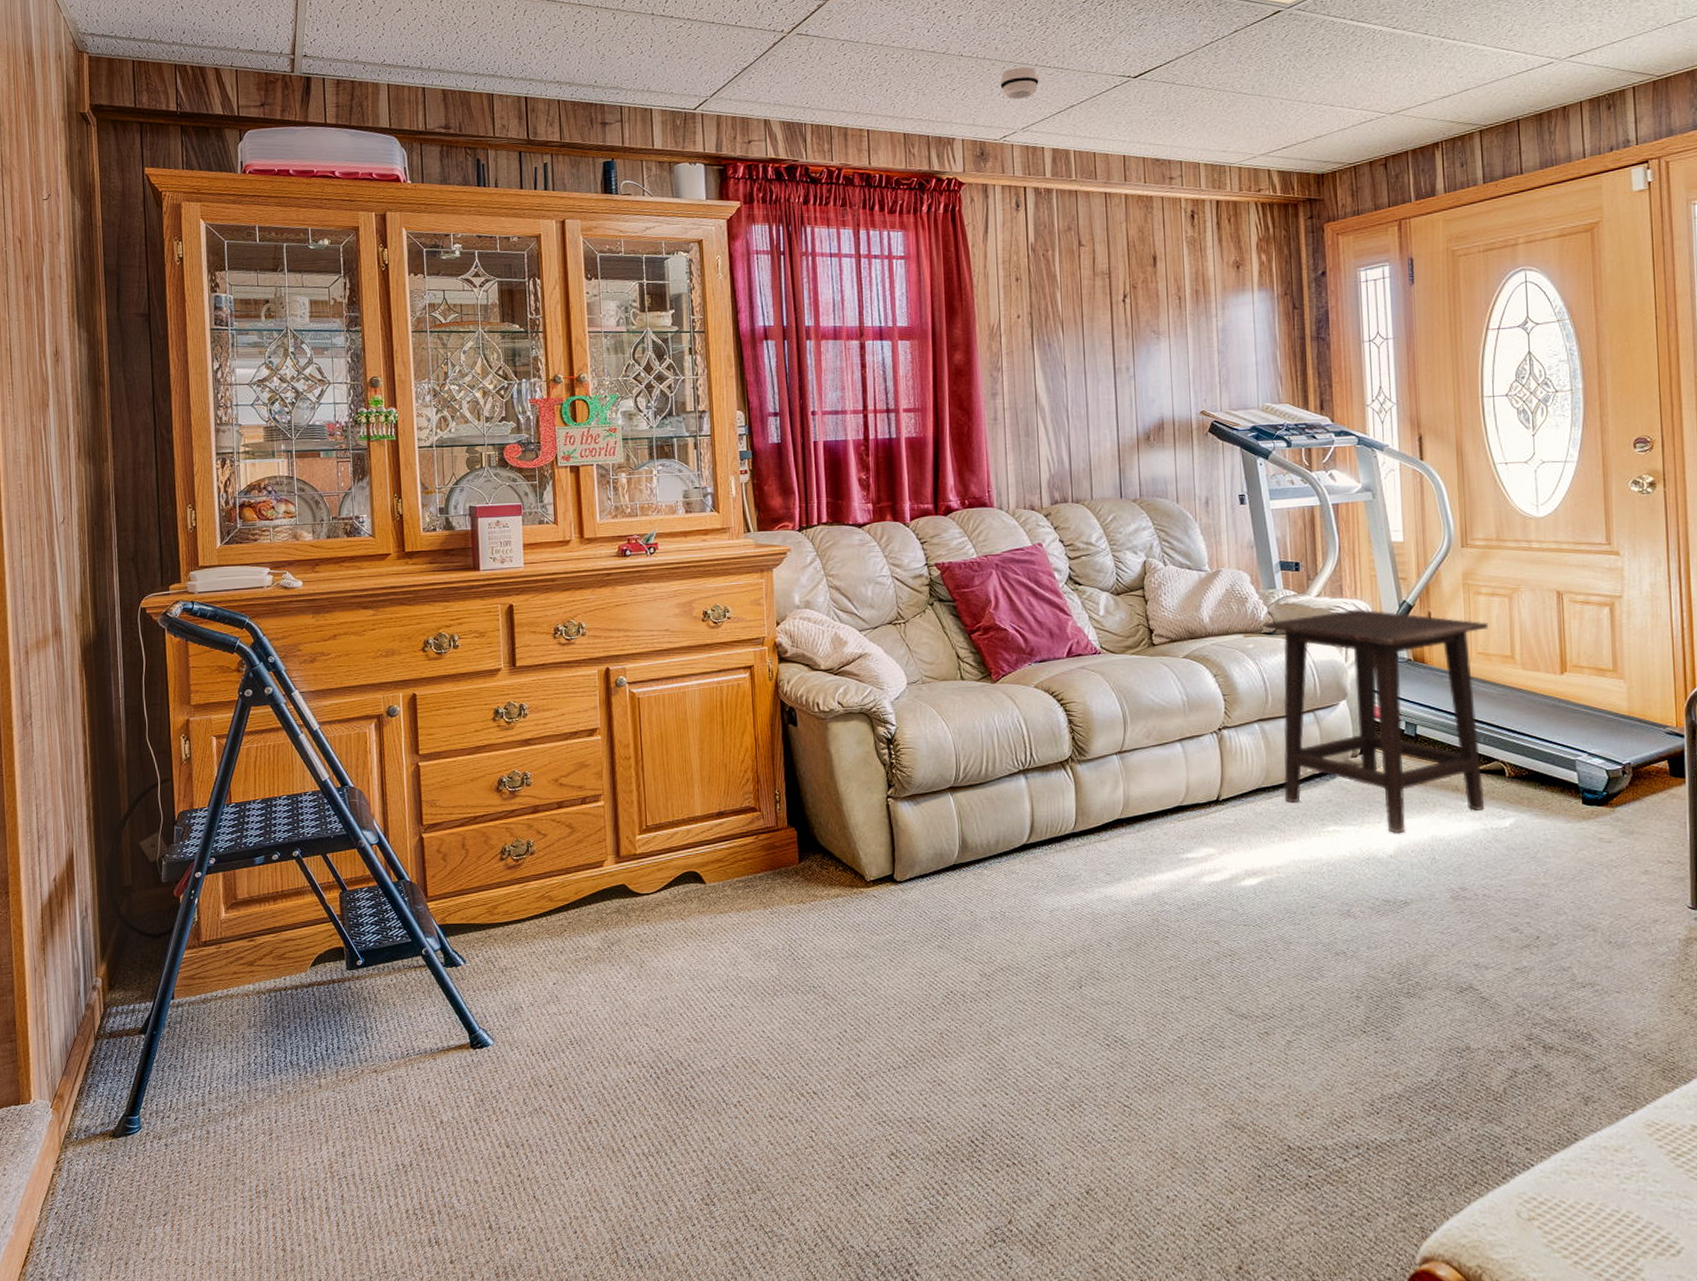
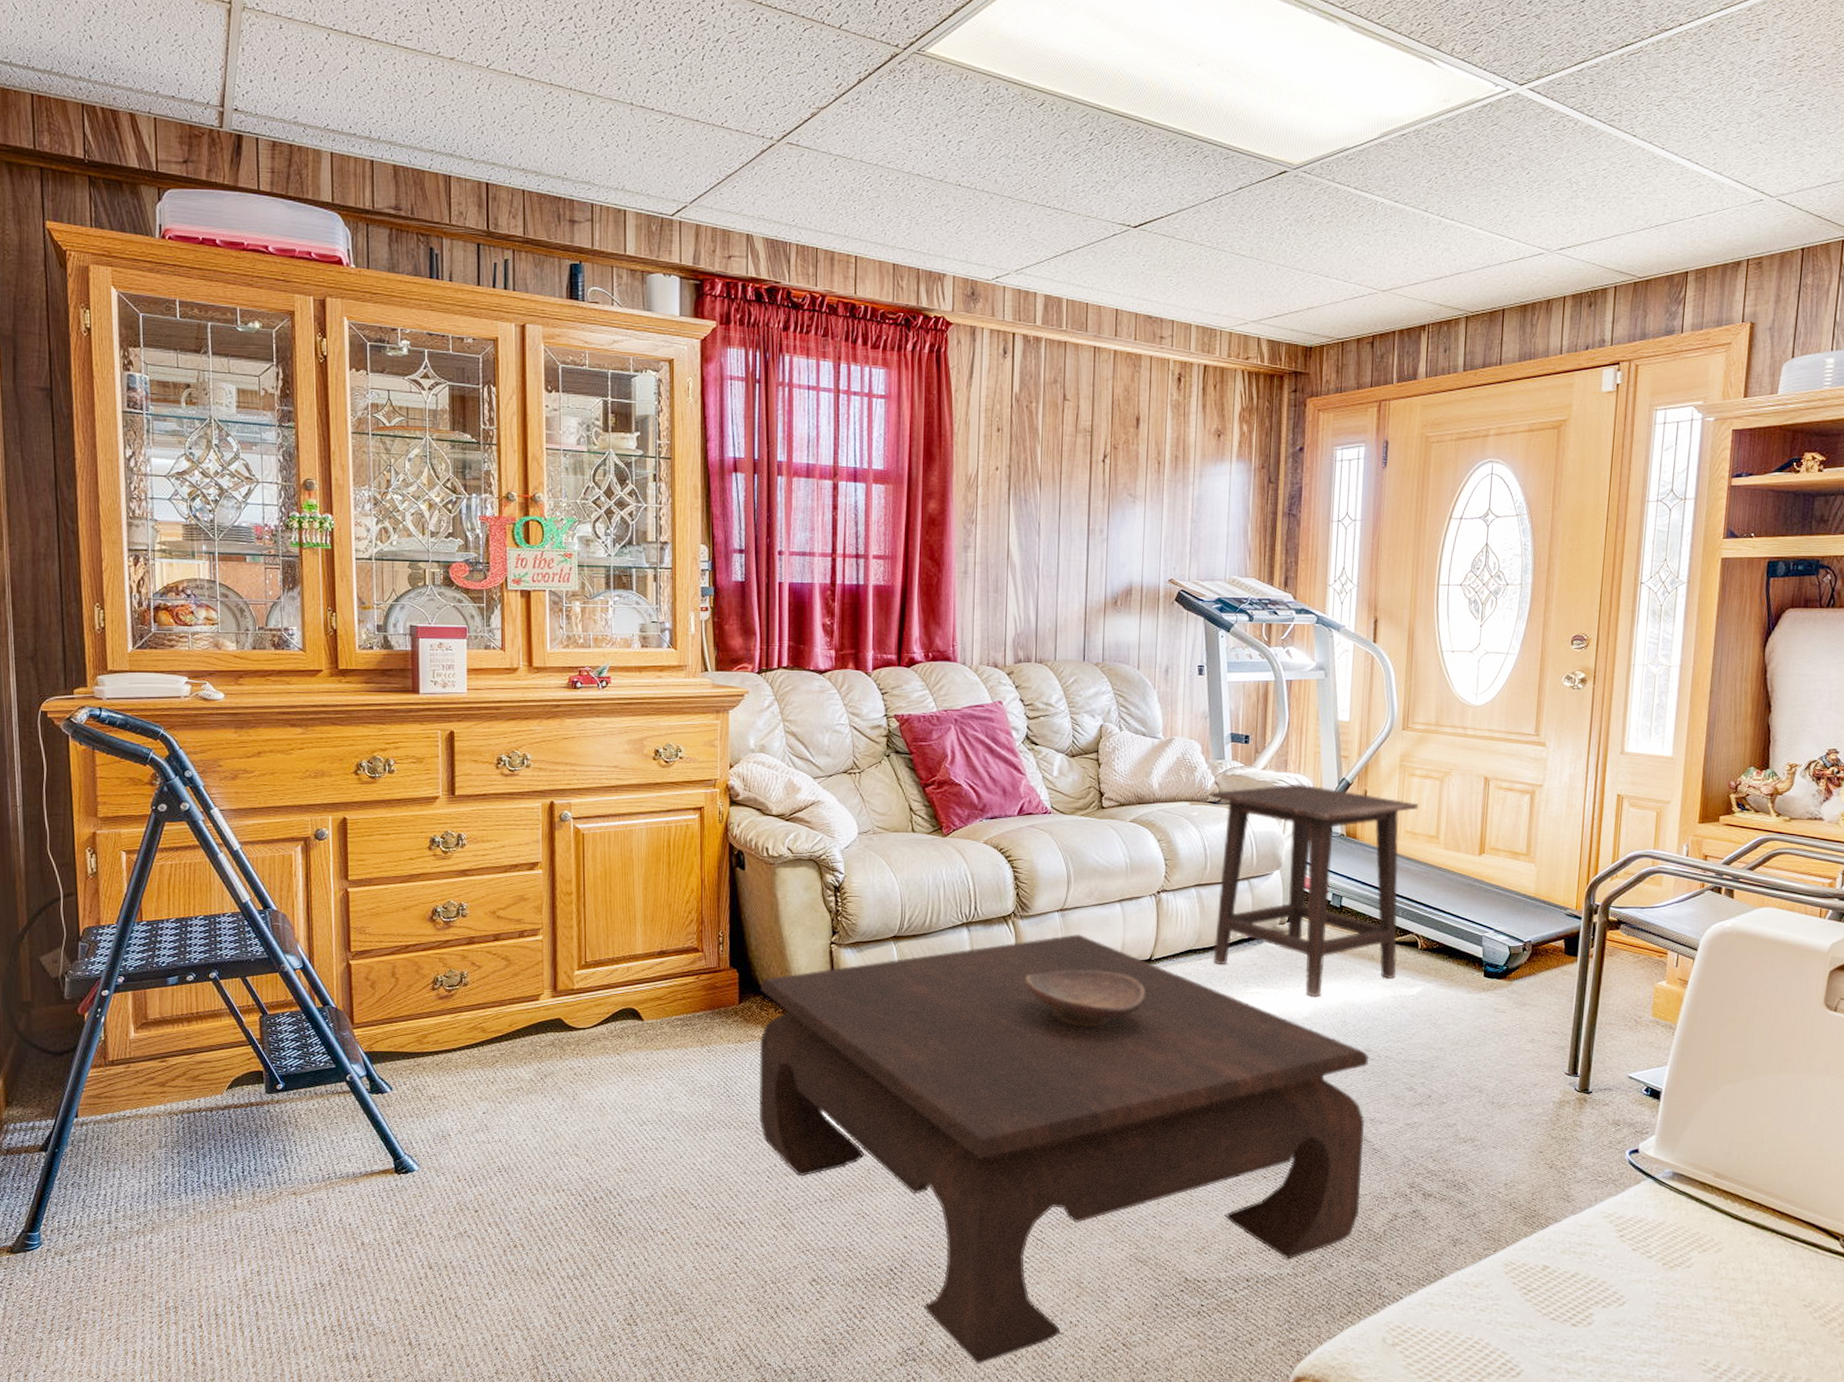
coffee table: none [820,777,1474,1245] -> present [760,934,1369,1364]
smoke detector: present [1000,67,1039,100] -> none [997,204,1037,239]
decorative bowl: none [1089,814,1216,874] -> present [1026,970,1145,1026]

